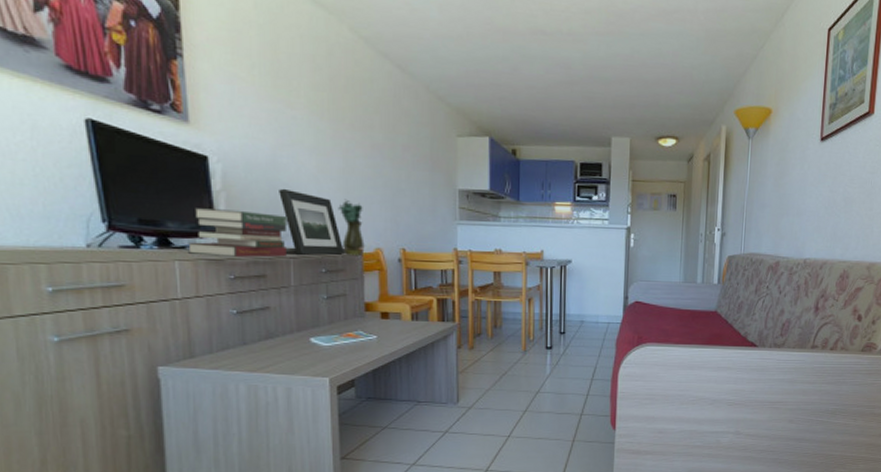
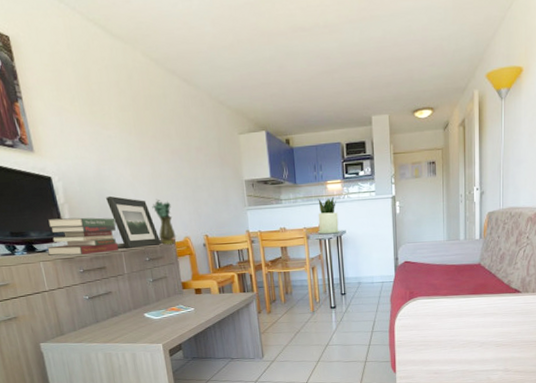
planter: none [538,220,565,263] -> present [316,197,340,235]

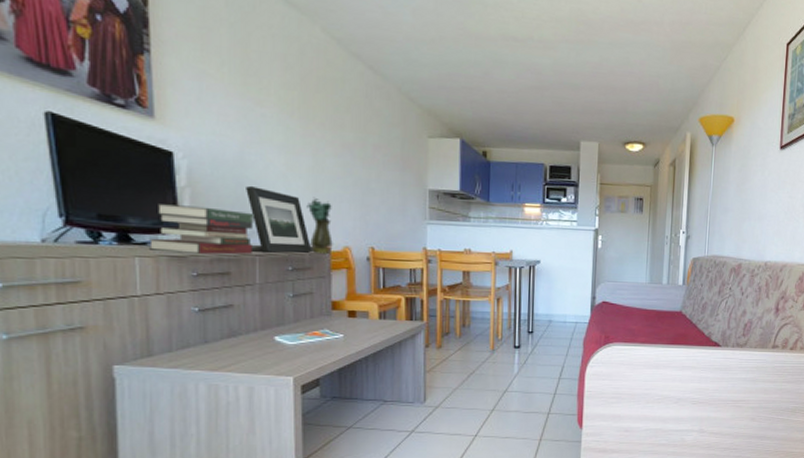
planter: present [316,197,340,235] -> none [507,221,534,263]

